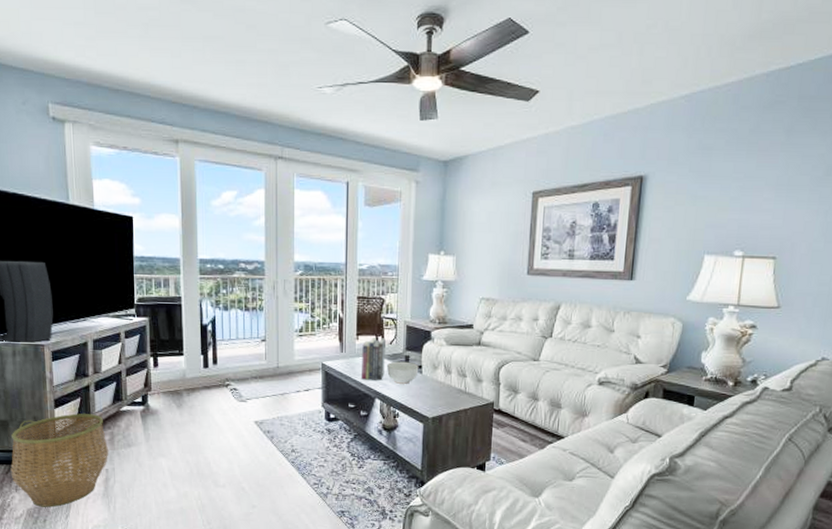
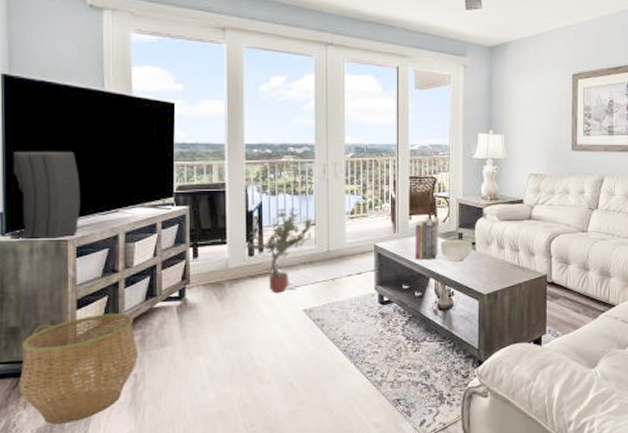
potted tree: none [200,323,264,404] -> present [245,207,313,293]

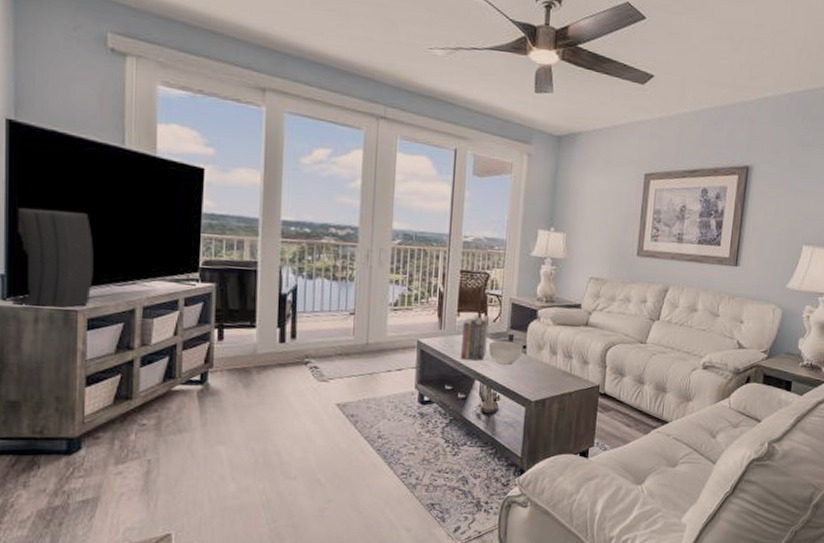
basket: present [19,313,139,424] -> none [18,393,154,507]
potted tree: present [245,207,313,293] -> none [276,294,352,384]

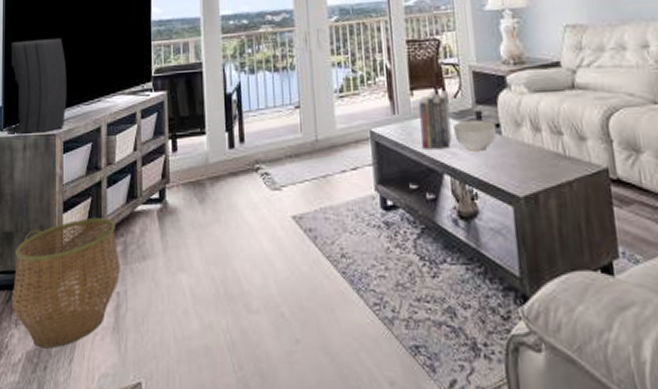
basket: none [18,393,154,507] -> present [12,218,121,349]

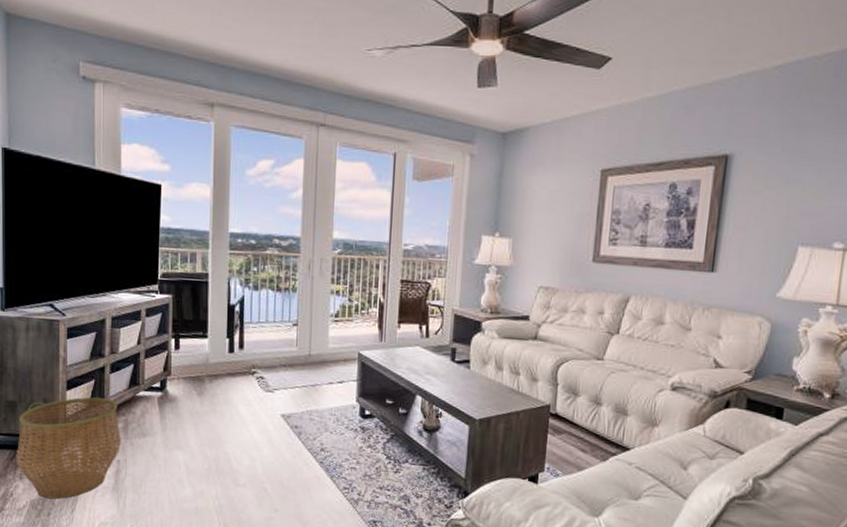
speaker: present [7,39,67,135] -> none [8,228,71,318]
books: present [419,90,452,149] -> none [402,326,430,375]
bowl: present [454,119,497,151] -> none [430,353,467,380]

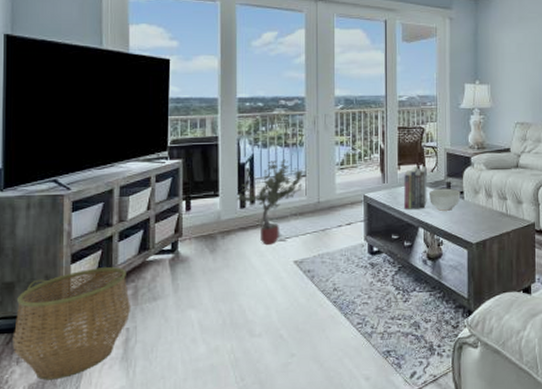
potted tree: none [225,304,295,394] -> present [237,159,304,245]
books: none [402,326,430,375] -> present [404,166,427,209]
bowl: none [430,353,467,380] -> present [429,188,461,211]

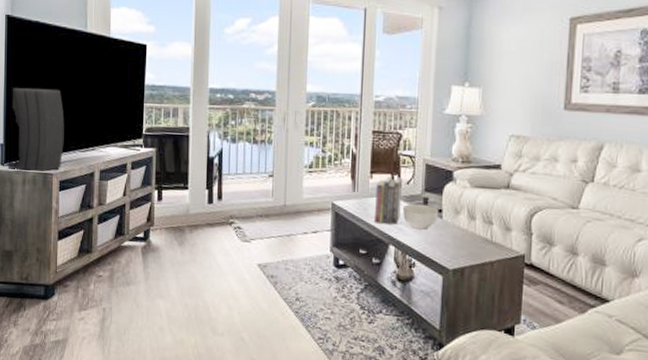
speaker: none [7,108,77,194] -> present [7,88,64,172]
basket: present [12,267,131,380] -> none [11,247,108,346]
potted tree: present [237,159,304,245] -> none [205,156,271,244]

